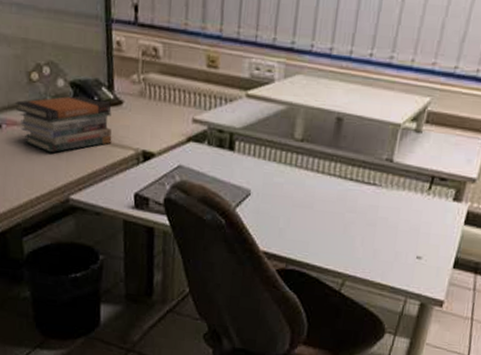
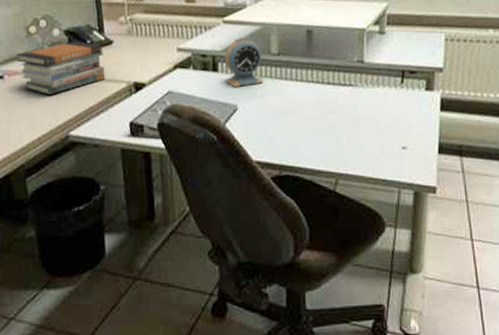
alarm clock: none [240,116,284,171] -> present [224,37,263,87]

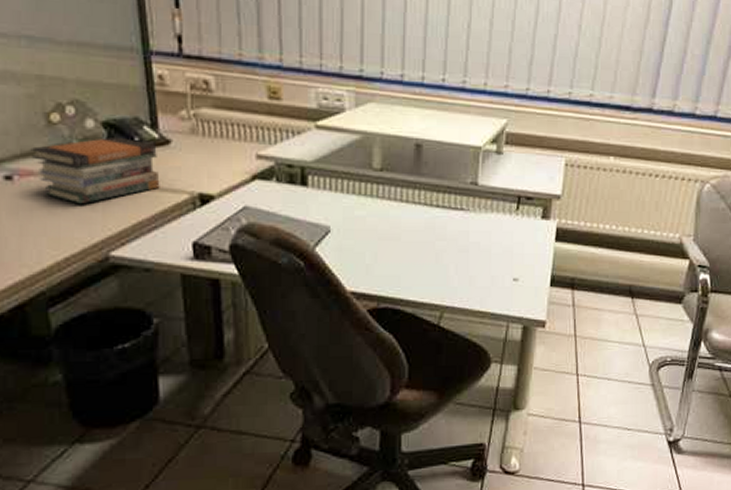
alarm clock: present [224,37,263,87] -> none [316,147,362,205]

